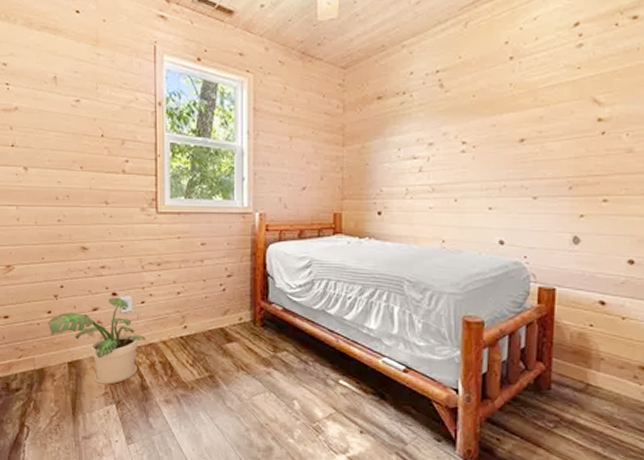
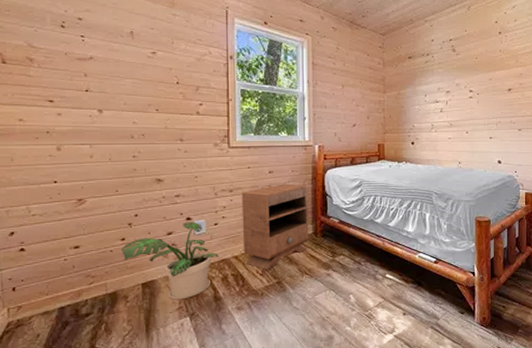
nightstand: none [170,259,246,360] -> present [241,184,309,269]

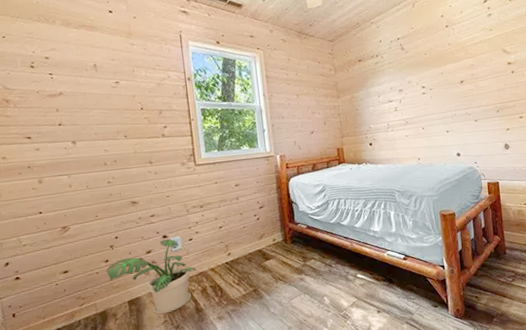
nightstand: present [241,184,309,269] -> none [211,194,280,279]

